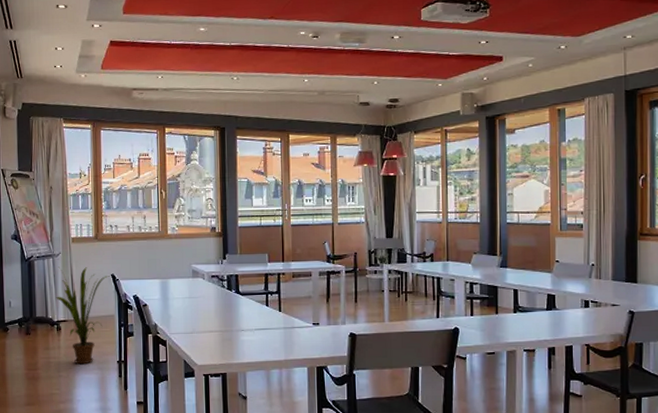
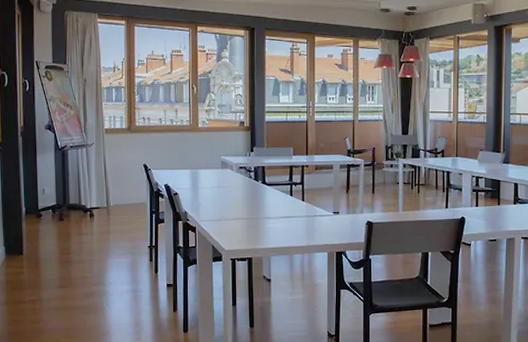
house plant: present [56,267,110,365] -> none [89,156,142,249]

